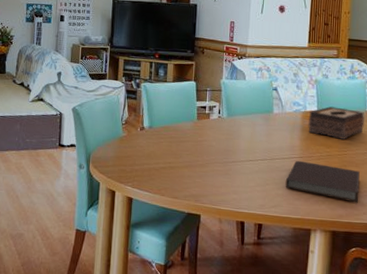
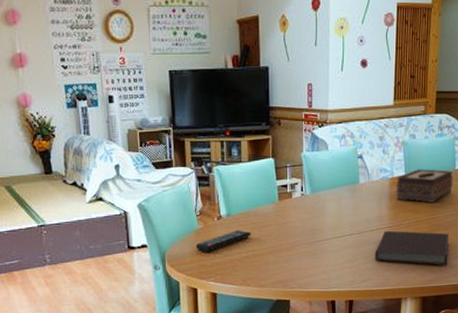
remote control: none [118,141,169,159] -> present [195,229,251,253]

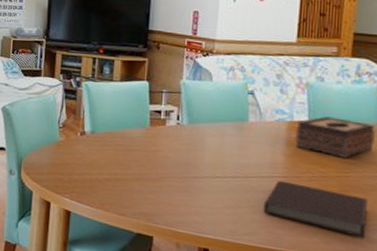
remote control: present [195,229,251,253] -> none [54,149,115,167]

